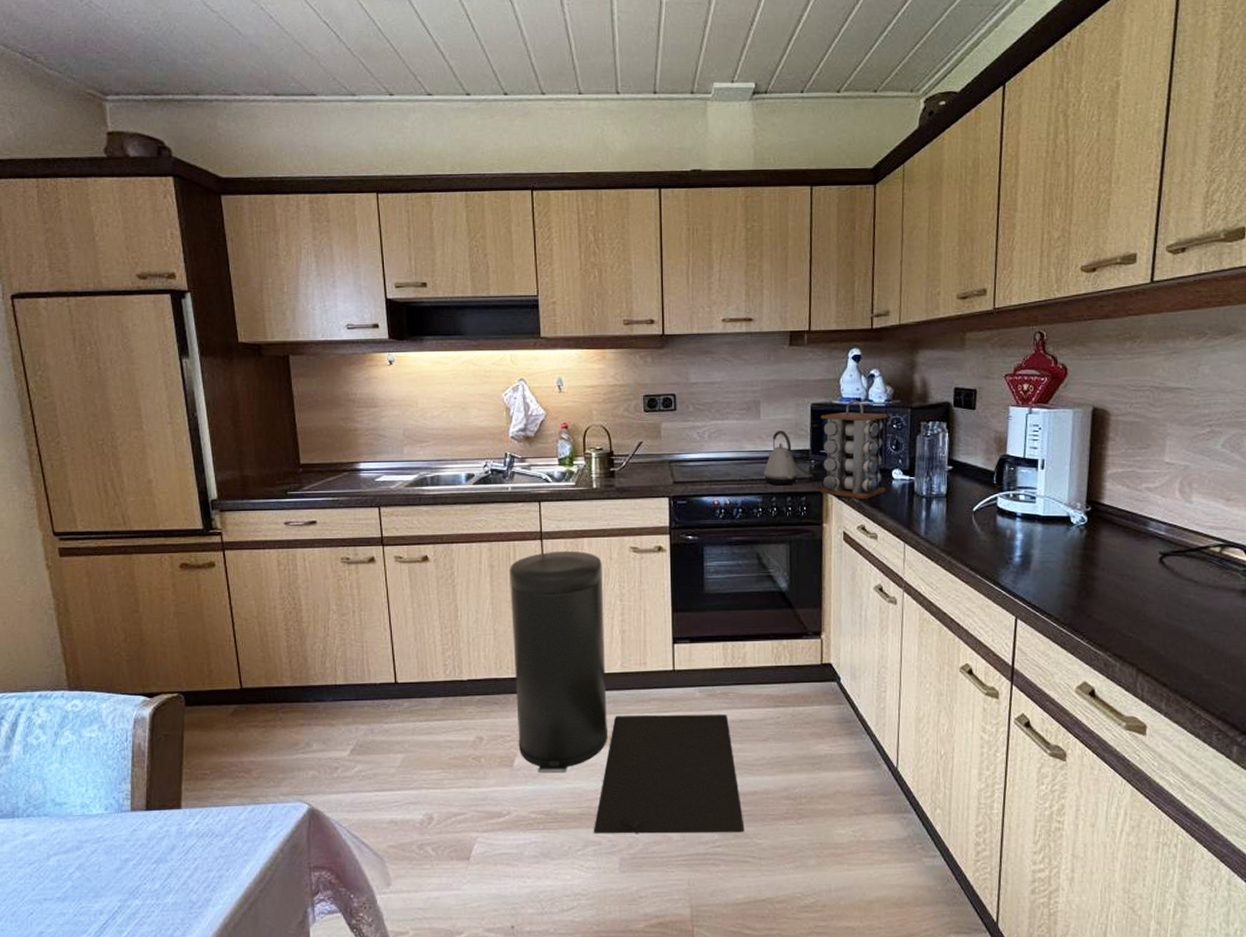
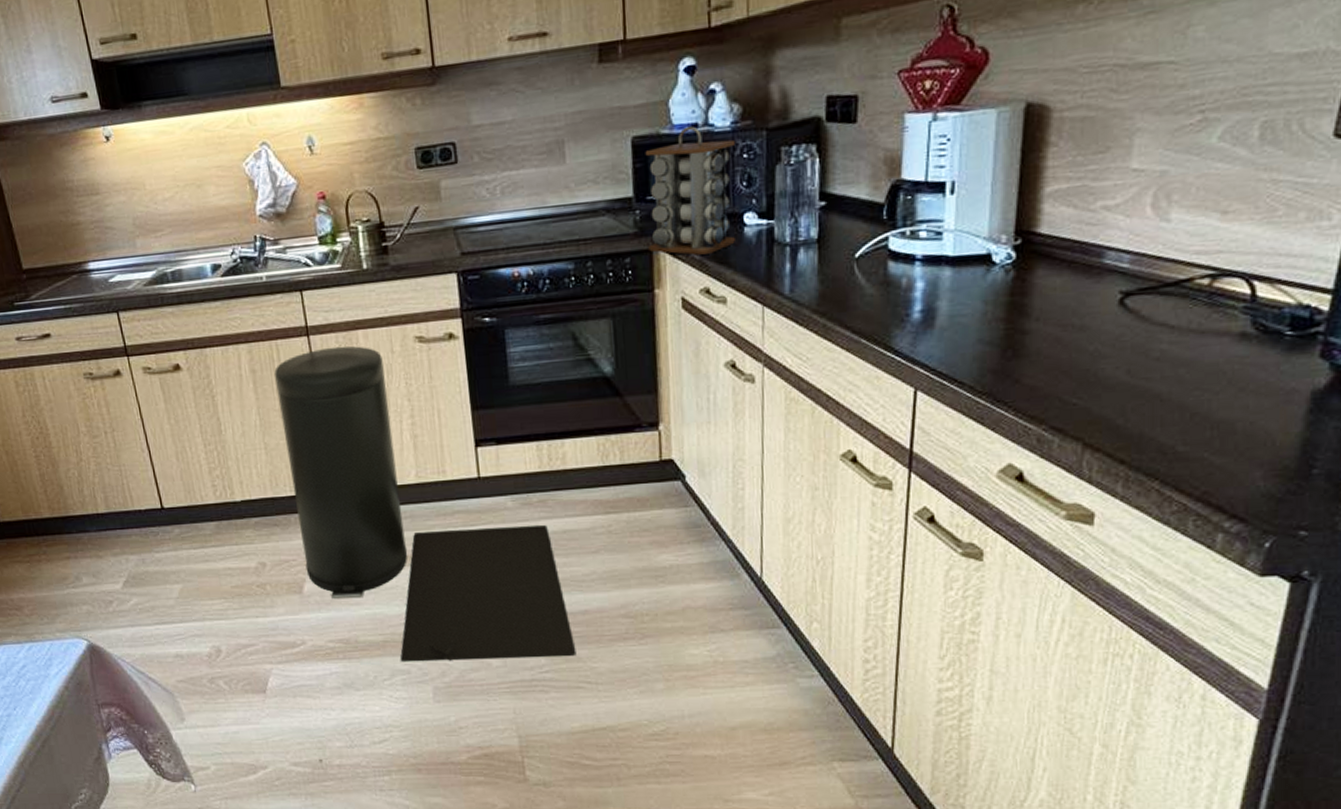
kettle: present [763,431,799,486] -> none [573,176,620,247]

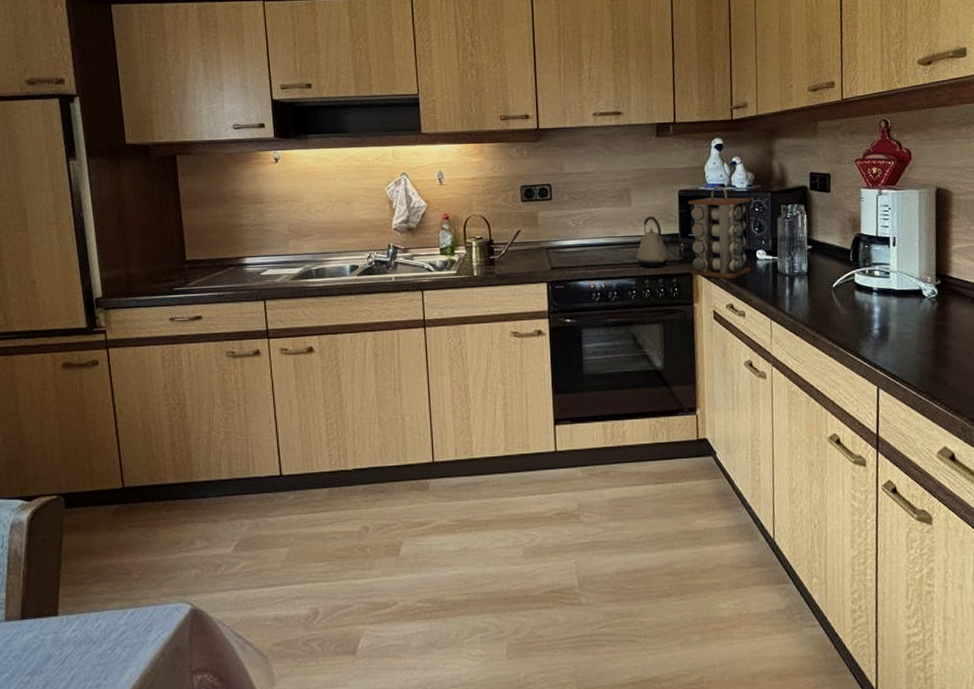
pedal bin: present [274,346,408,600] -> none [394,337,493,561]
door mat: present [401,525,577,661] -> none [481,493,629,620]
kettle: none [573,176,620,247] -> present [636,216,669,269]

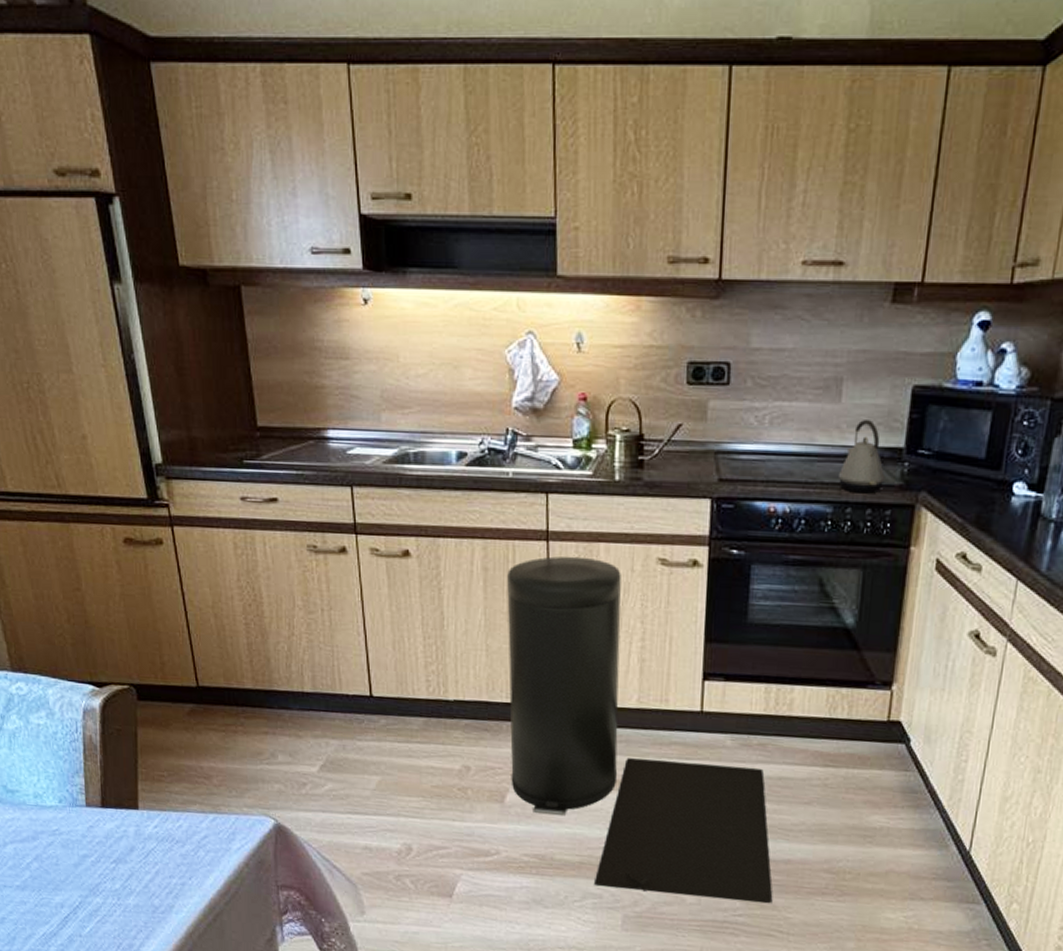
pedal bin: none [394,337,493,561] -> present [507,556,621,816]
door mat: none [481,493,629,620] -> present [595,758,773,903]
spice rack: present [688,186,751,279] -> none [911,383,1019,519]

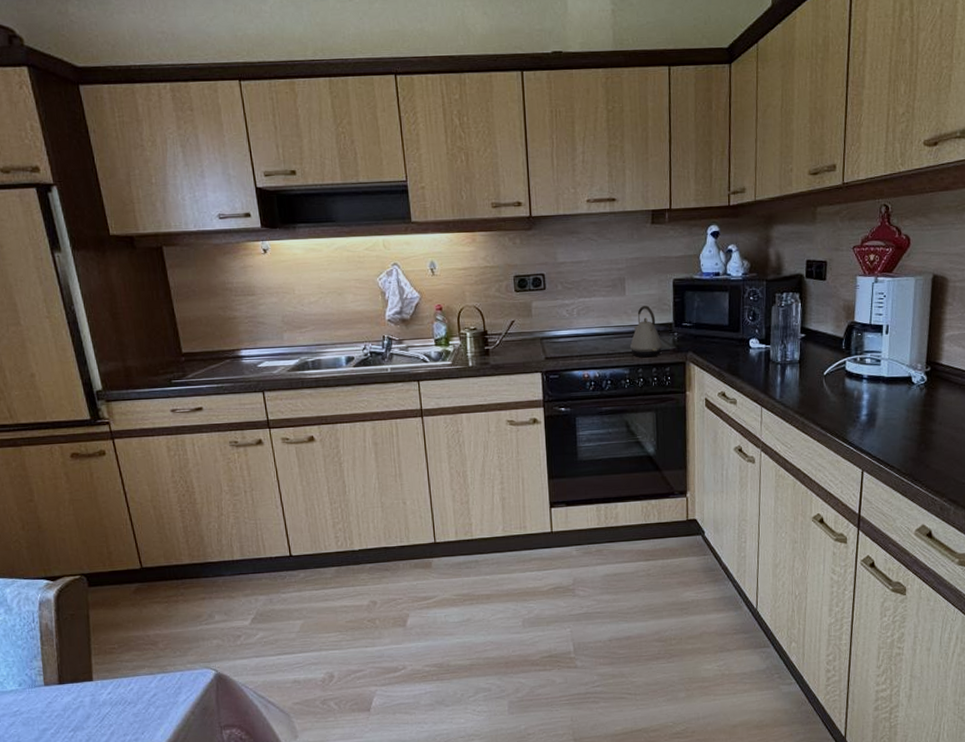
pedal bin: present [507,556,621,816] -> none [393,426,493,631]
door mat: present [595,758,773,903] -> none [484,570,621,681]

